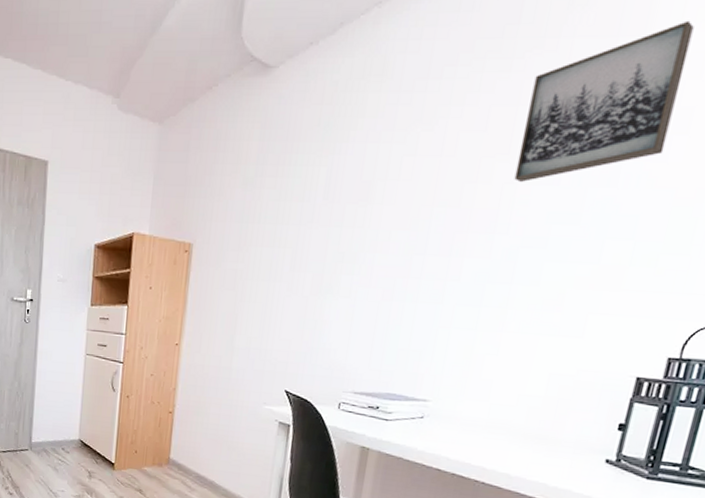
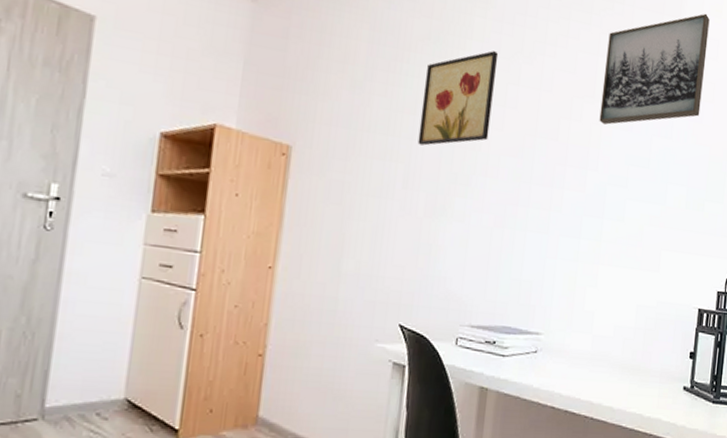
wall art: none [305,125,394,230] -> present [417,50,499,146]

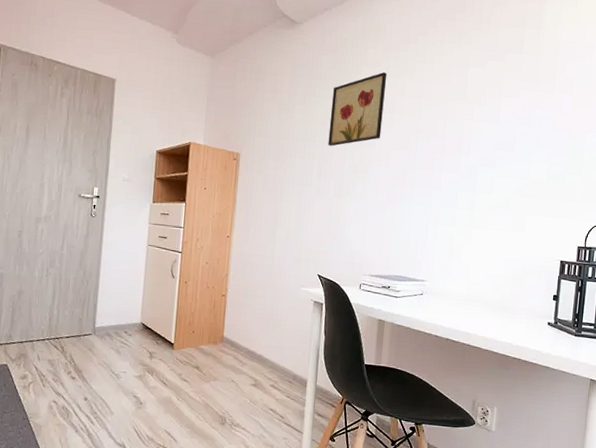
wall art: present [599,13,710,125] -> none [470,22,567,119]

